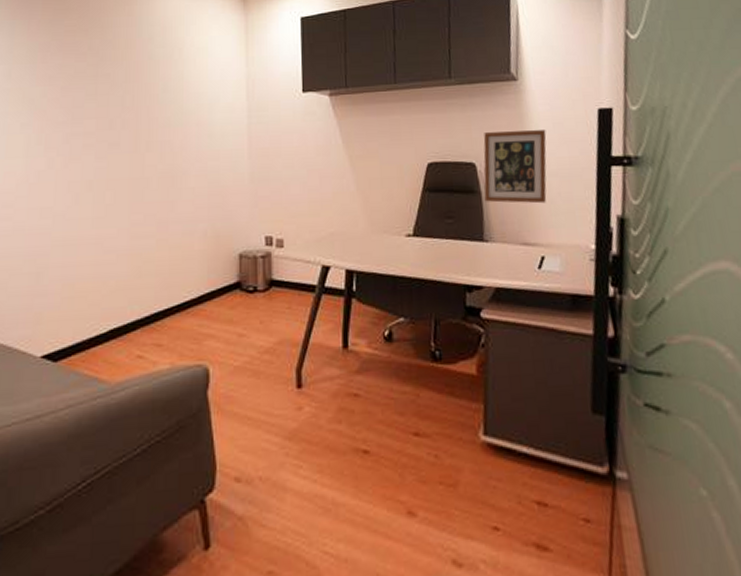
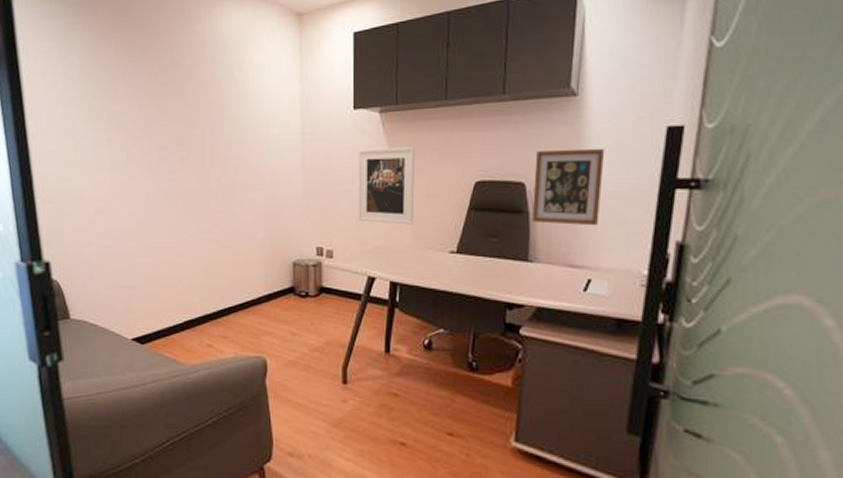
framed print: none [308,129,368,209] -> present [357,147,416,225]

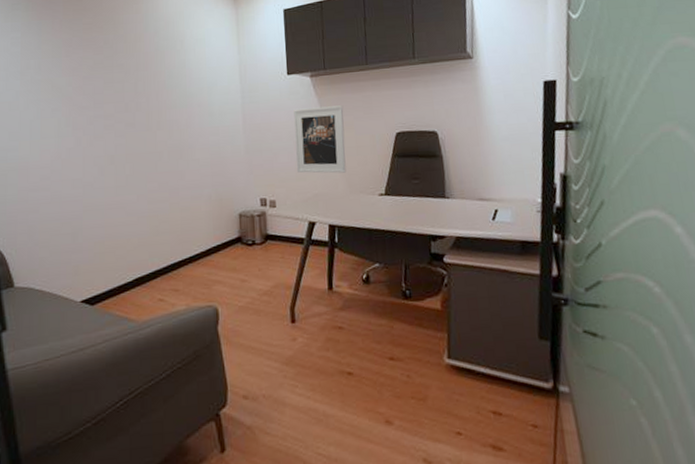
wall art: present [532,149,605,226] -> none [444,101,499,165]

